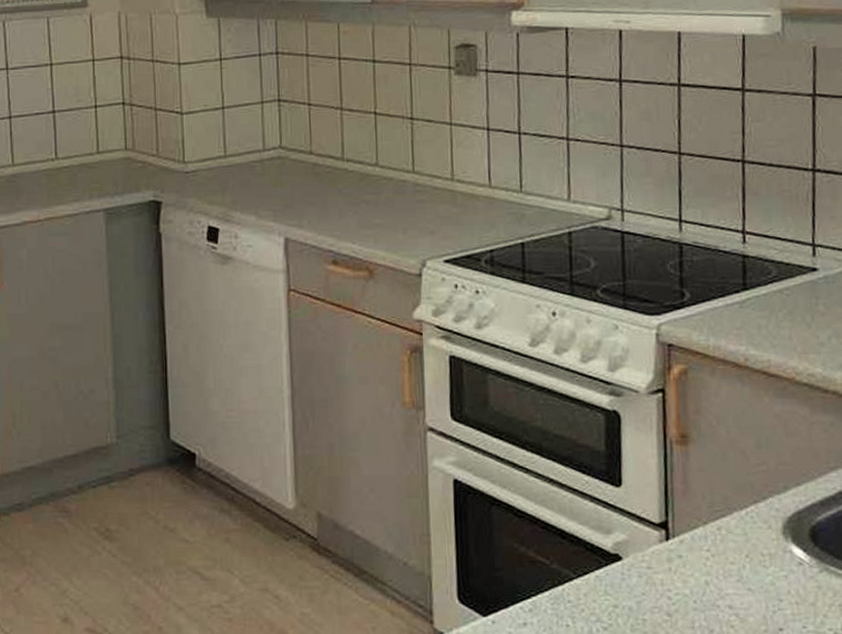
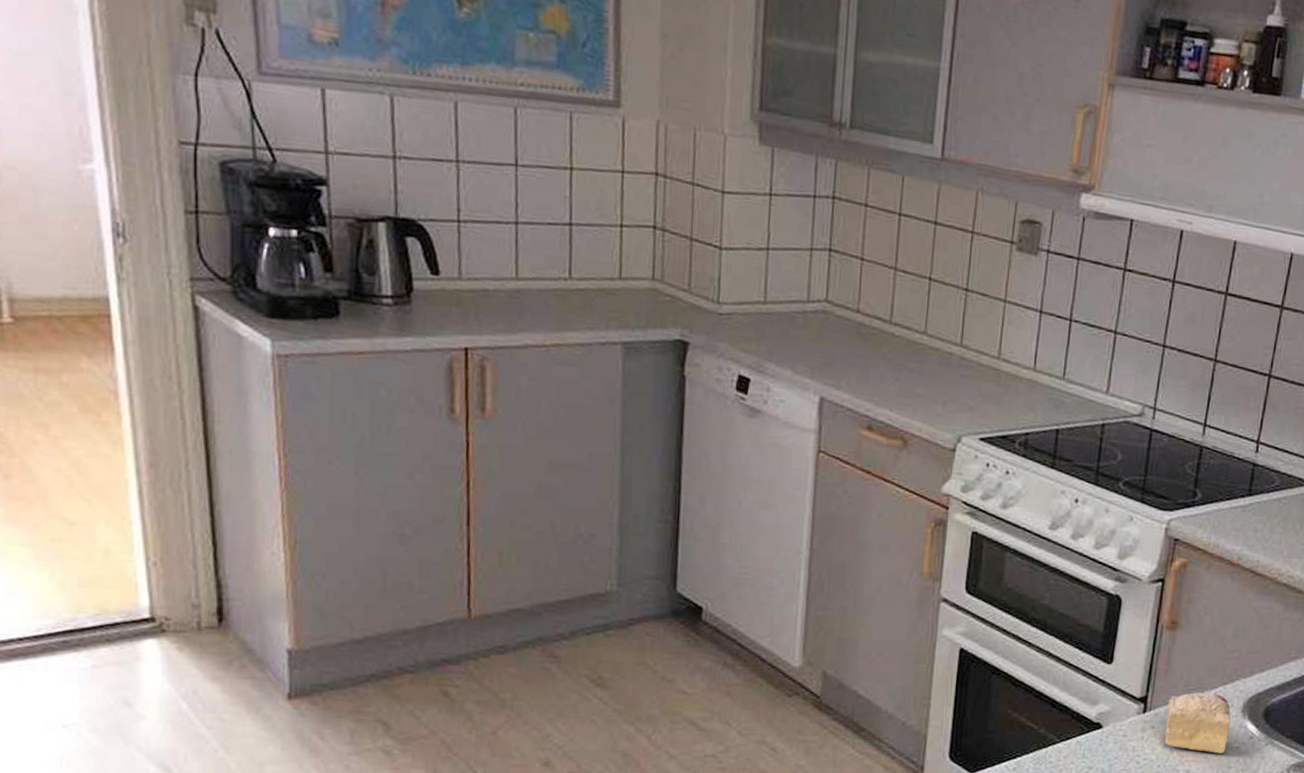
cake slice: none [692,513,773,585] -> present [1164,692,1231,754]

